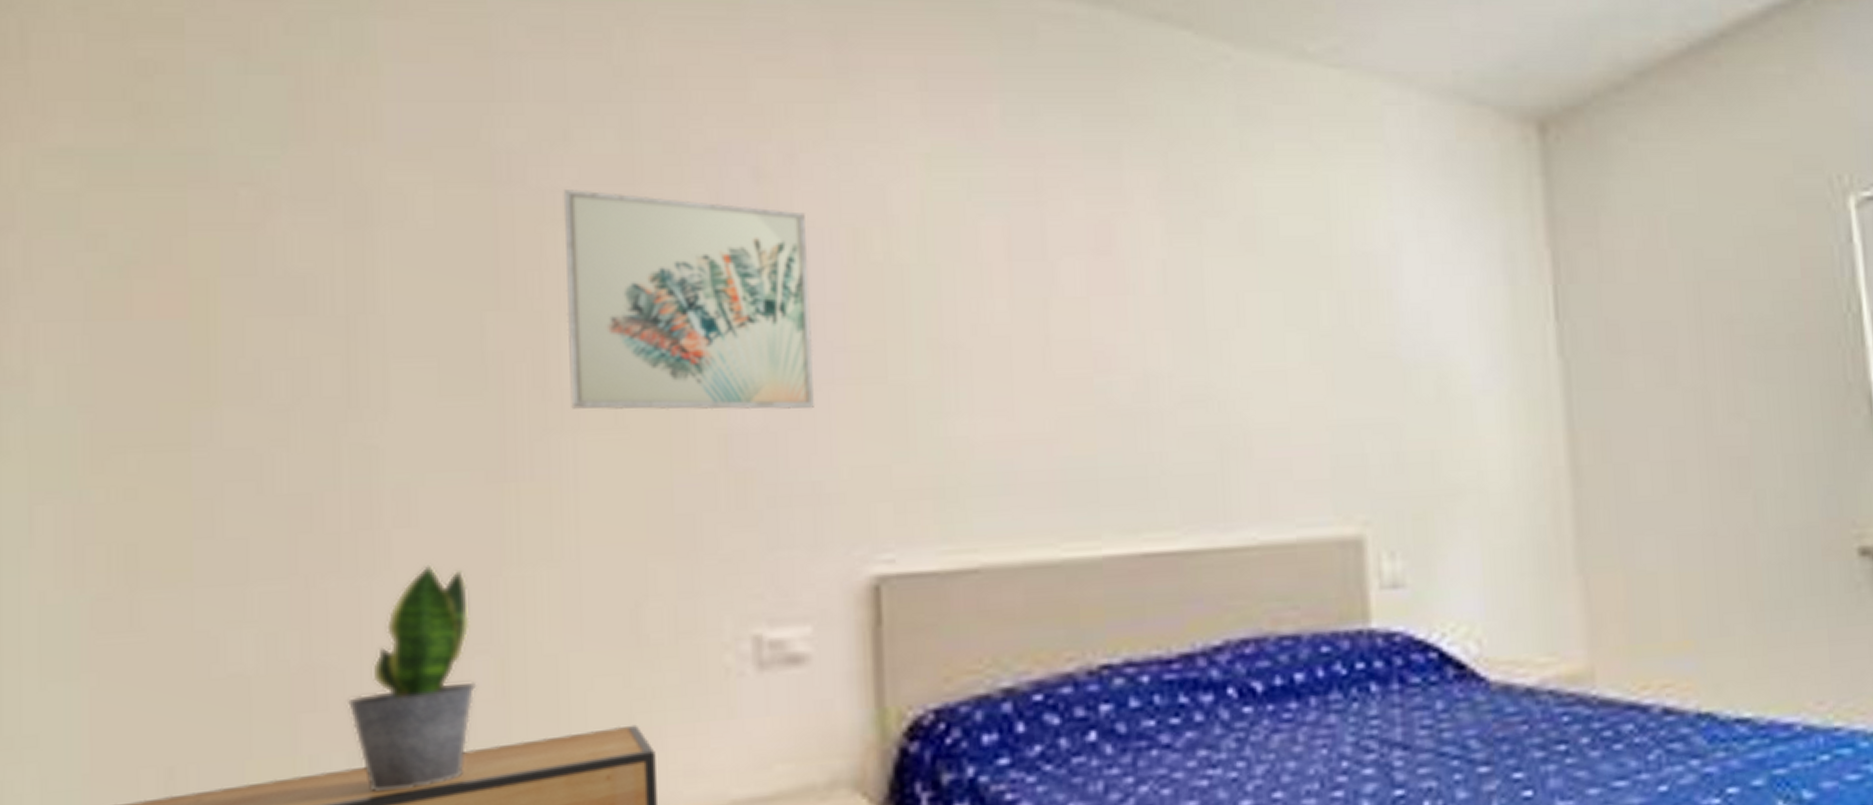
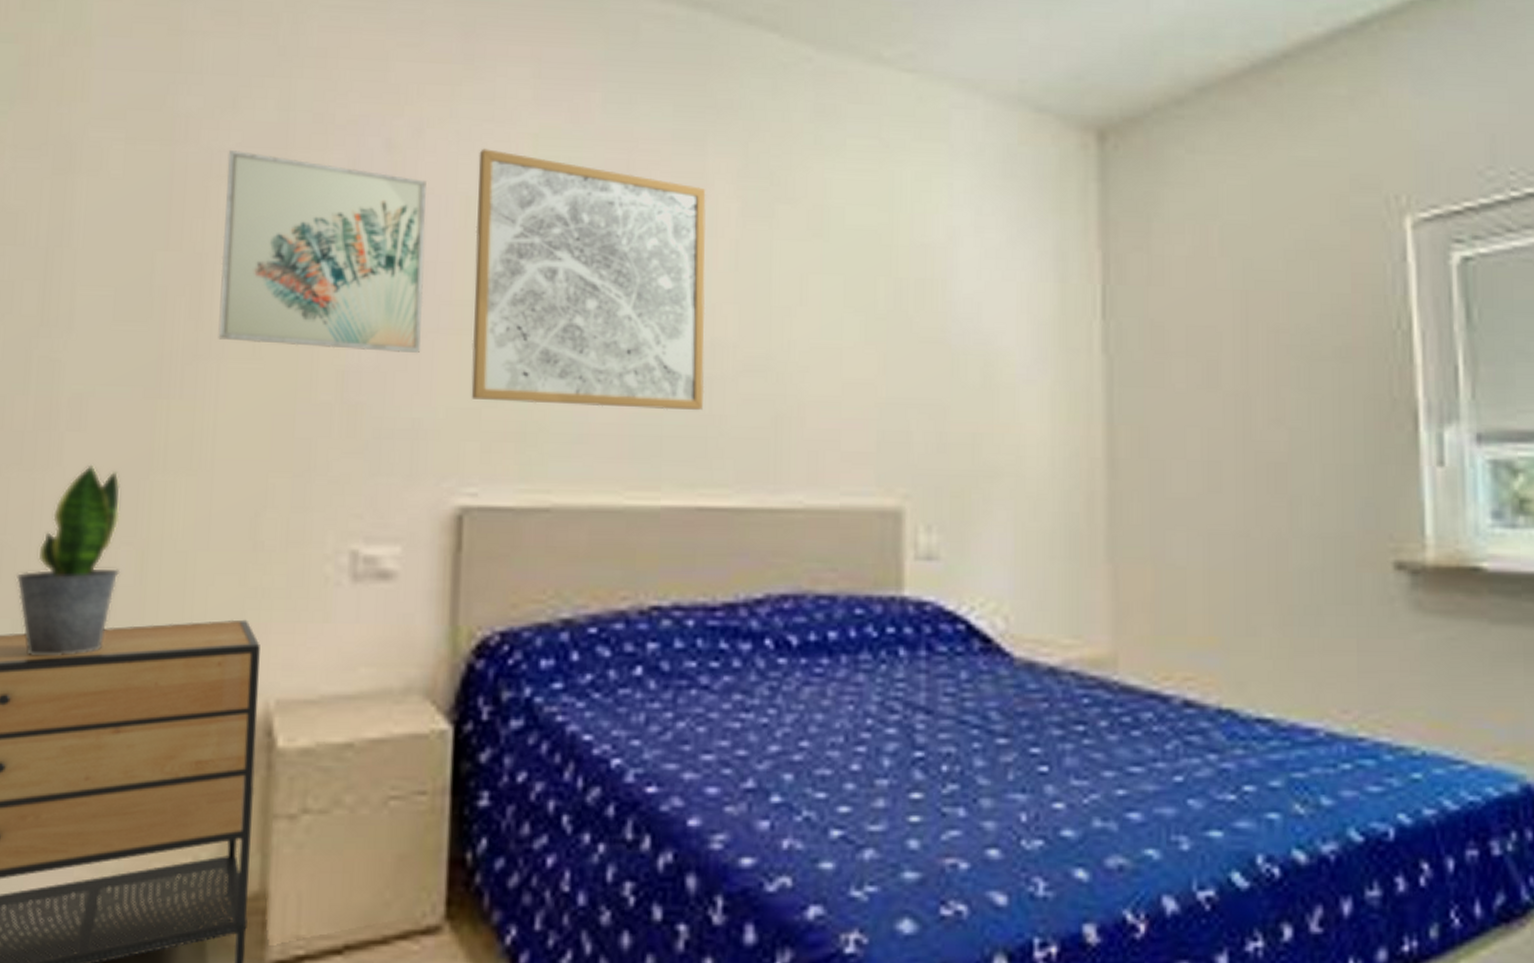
wall art: none [863,173,1141,455] -> present [471,148,707,410]

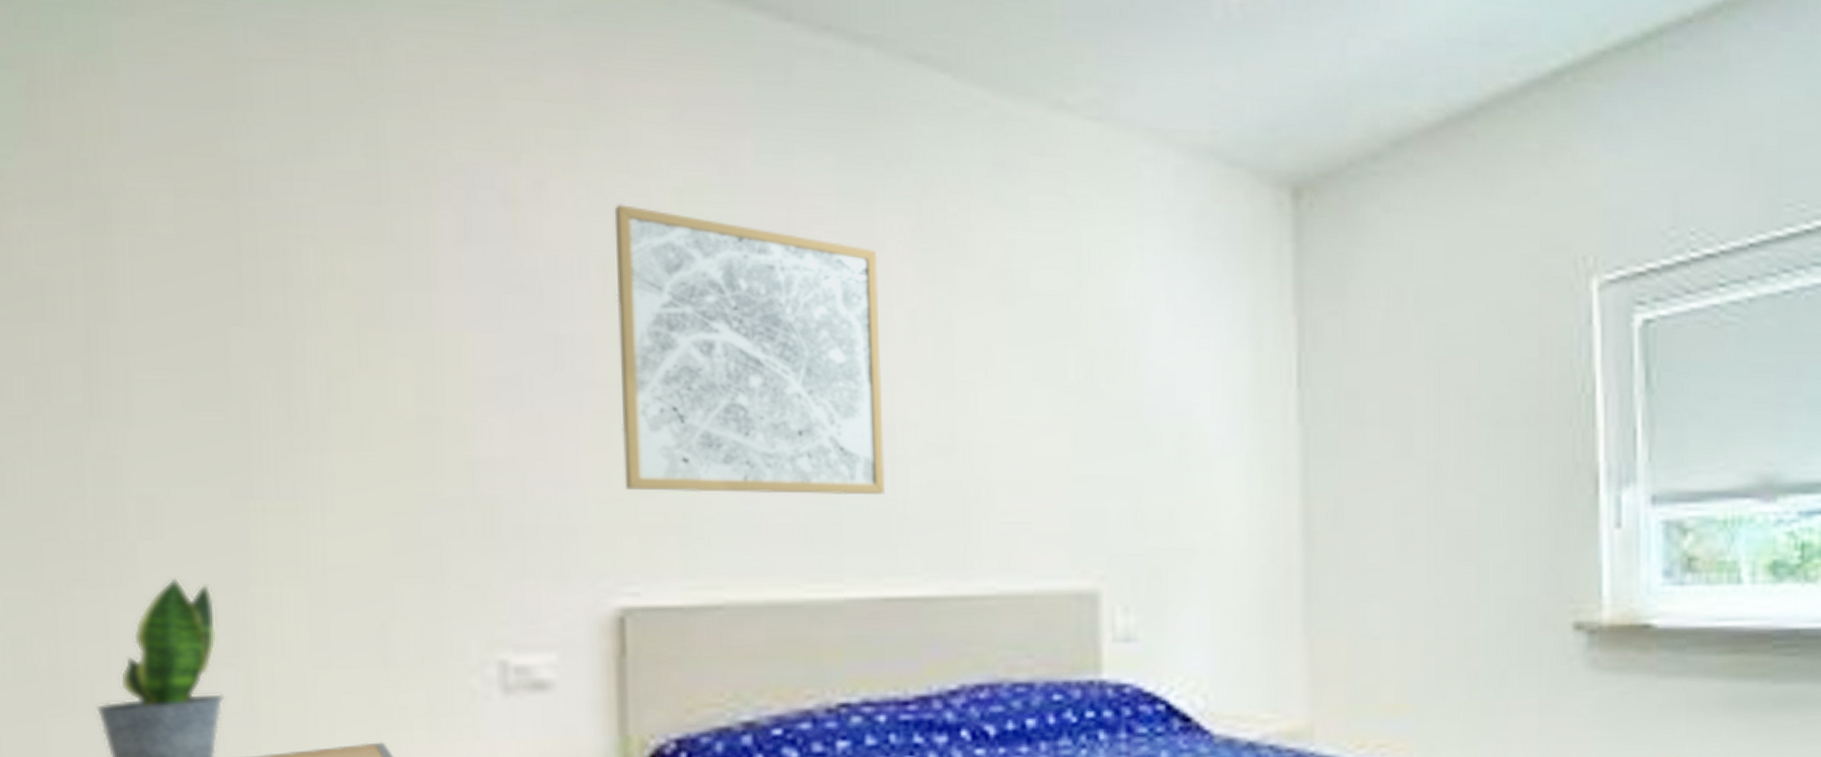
wall art: present [218,150,426,353] -> none [307,205,562,439]

